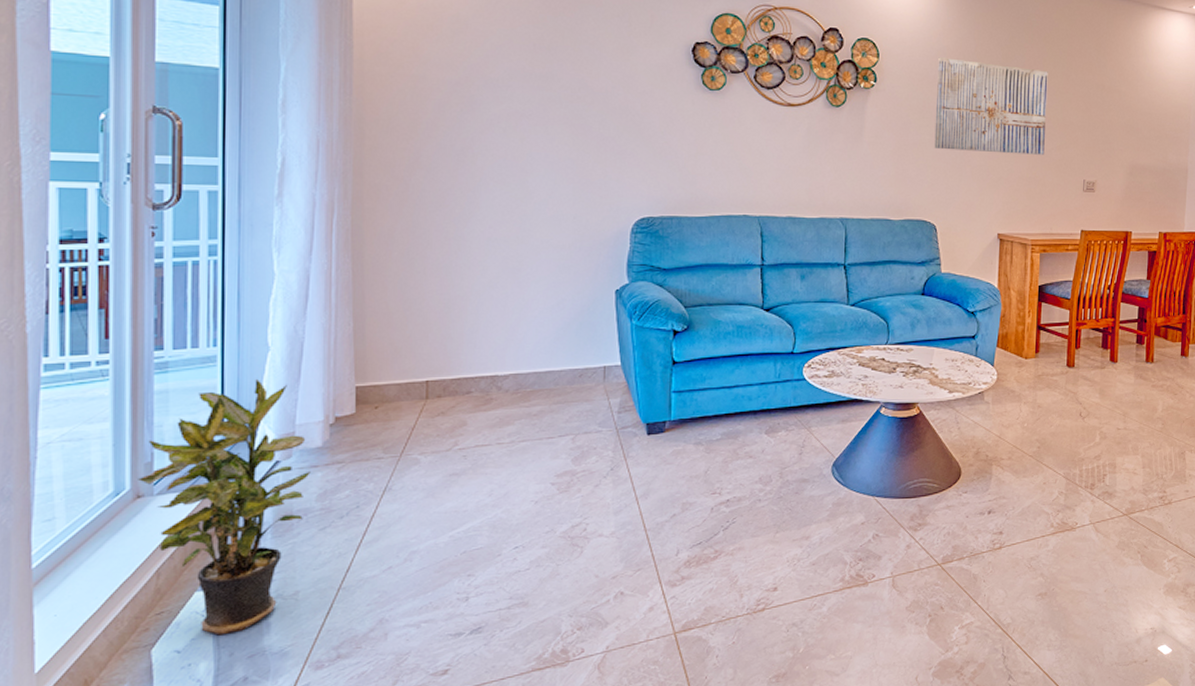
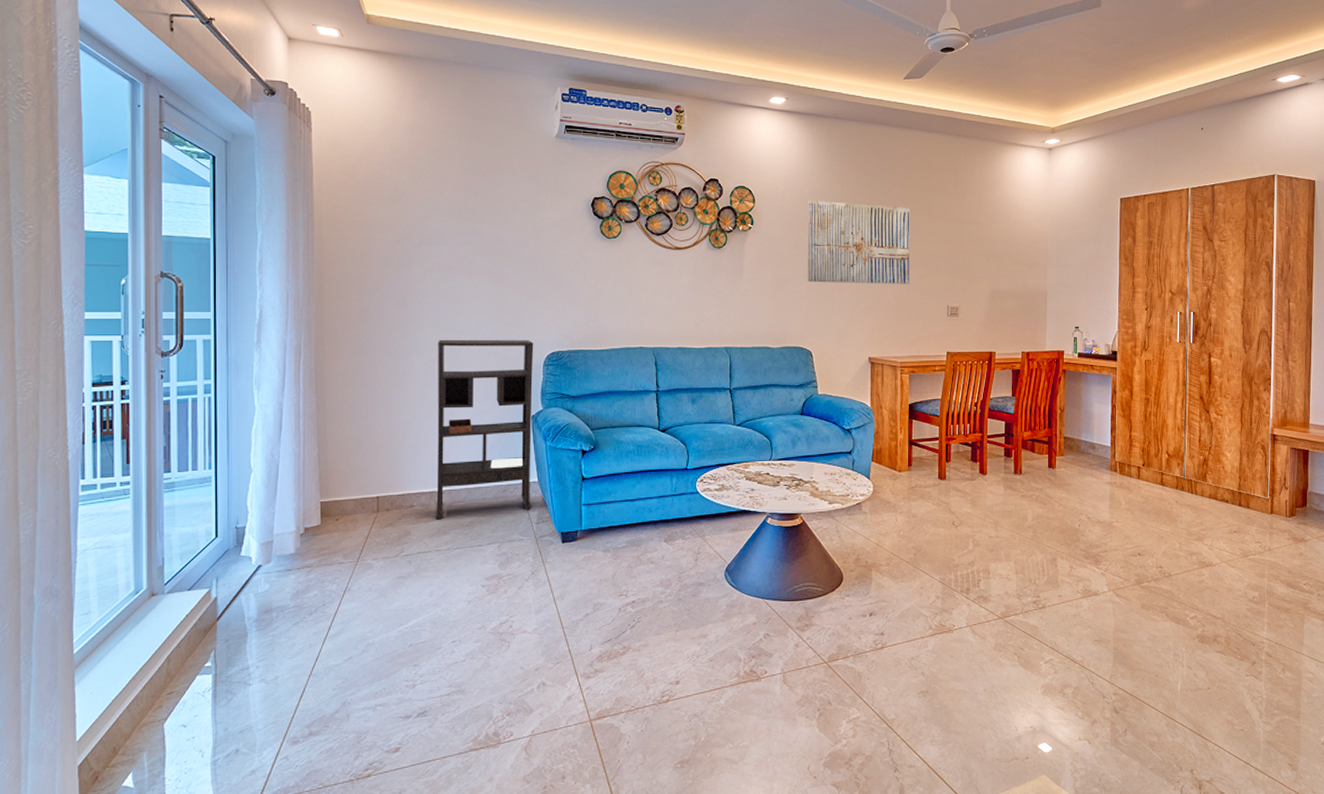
potted plant: present [138,378,311,636] -> none [152,495,286,713]
bookshelf: none [497,199,620,408] -> present [435,339,534,520]

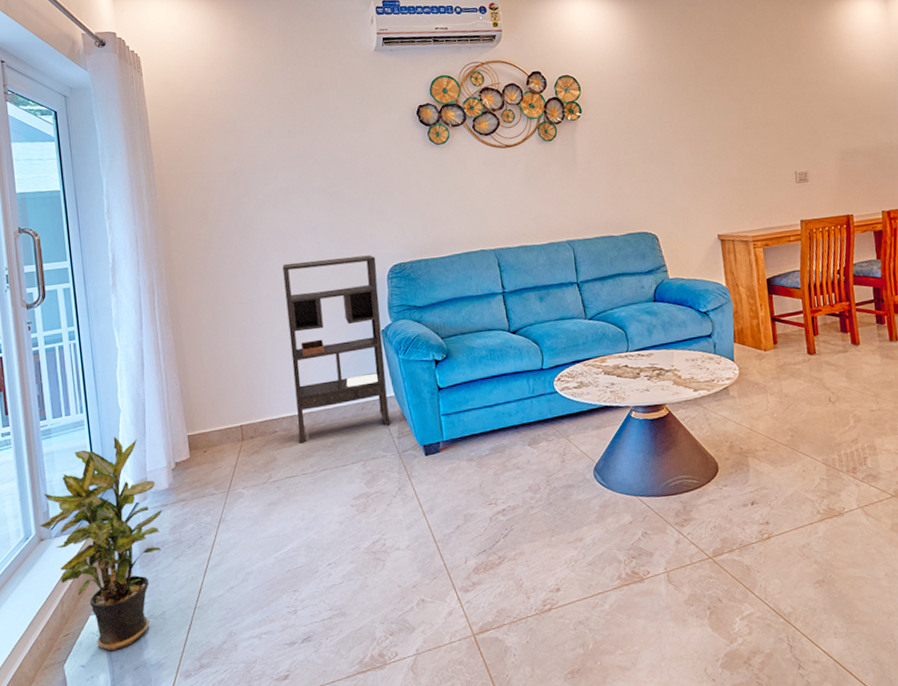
potted plant: none [152,495,286,713] -> present [40,436,162,652]
wall art: present [807,200,910,284] -> none [635,75,752,165]

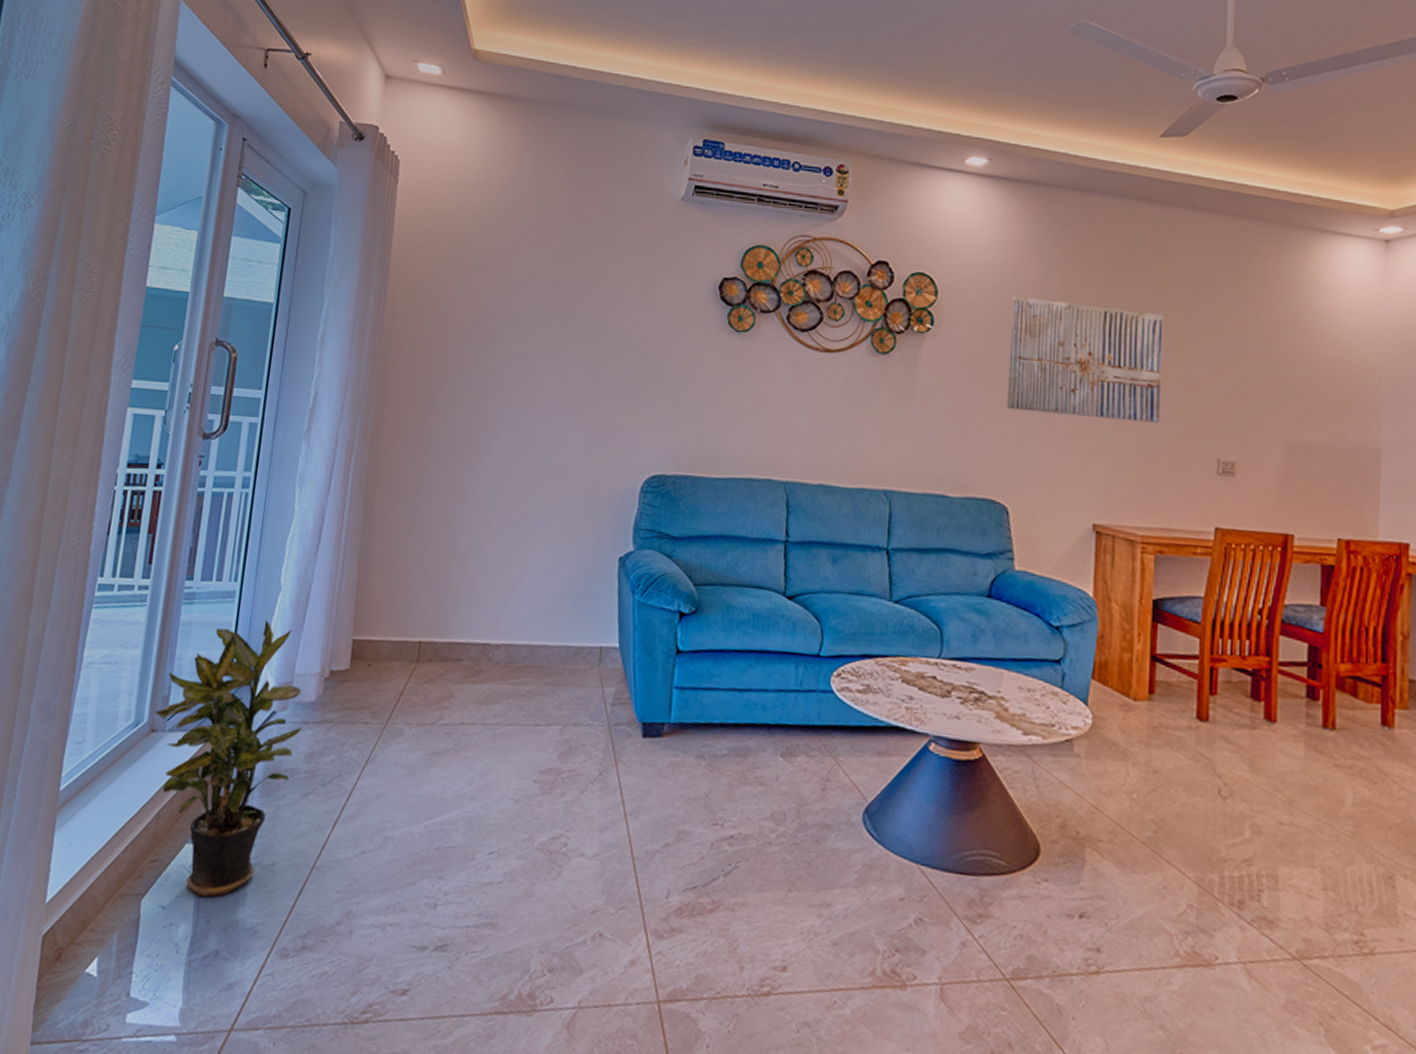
bookshelf: present [282,255,392,443] -> none [485,446,631,684]
wall art: none [635,75,752,165] -> present [1006,296,1164,423]

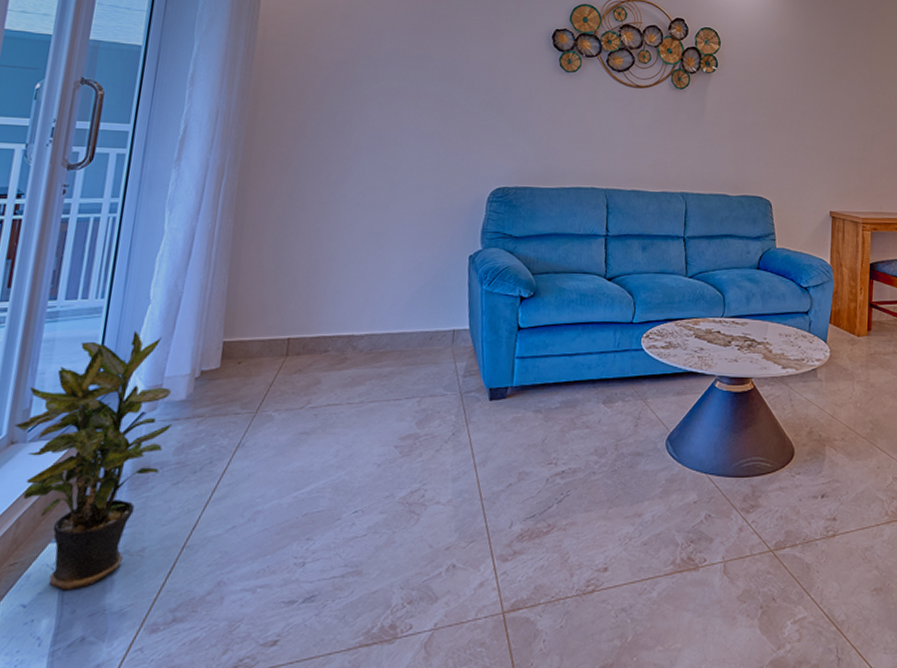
wall art: present [1006,296,1164,423] -> none [770,46,876,137]

